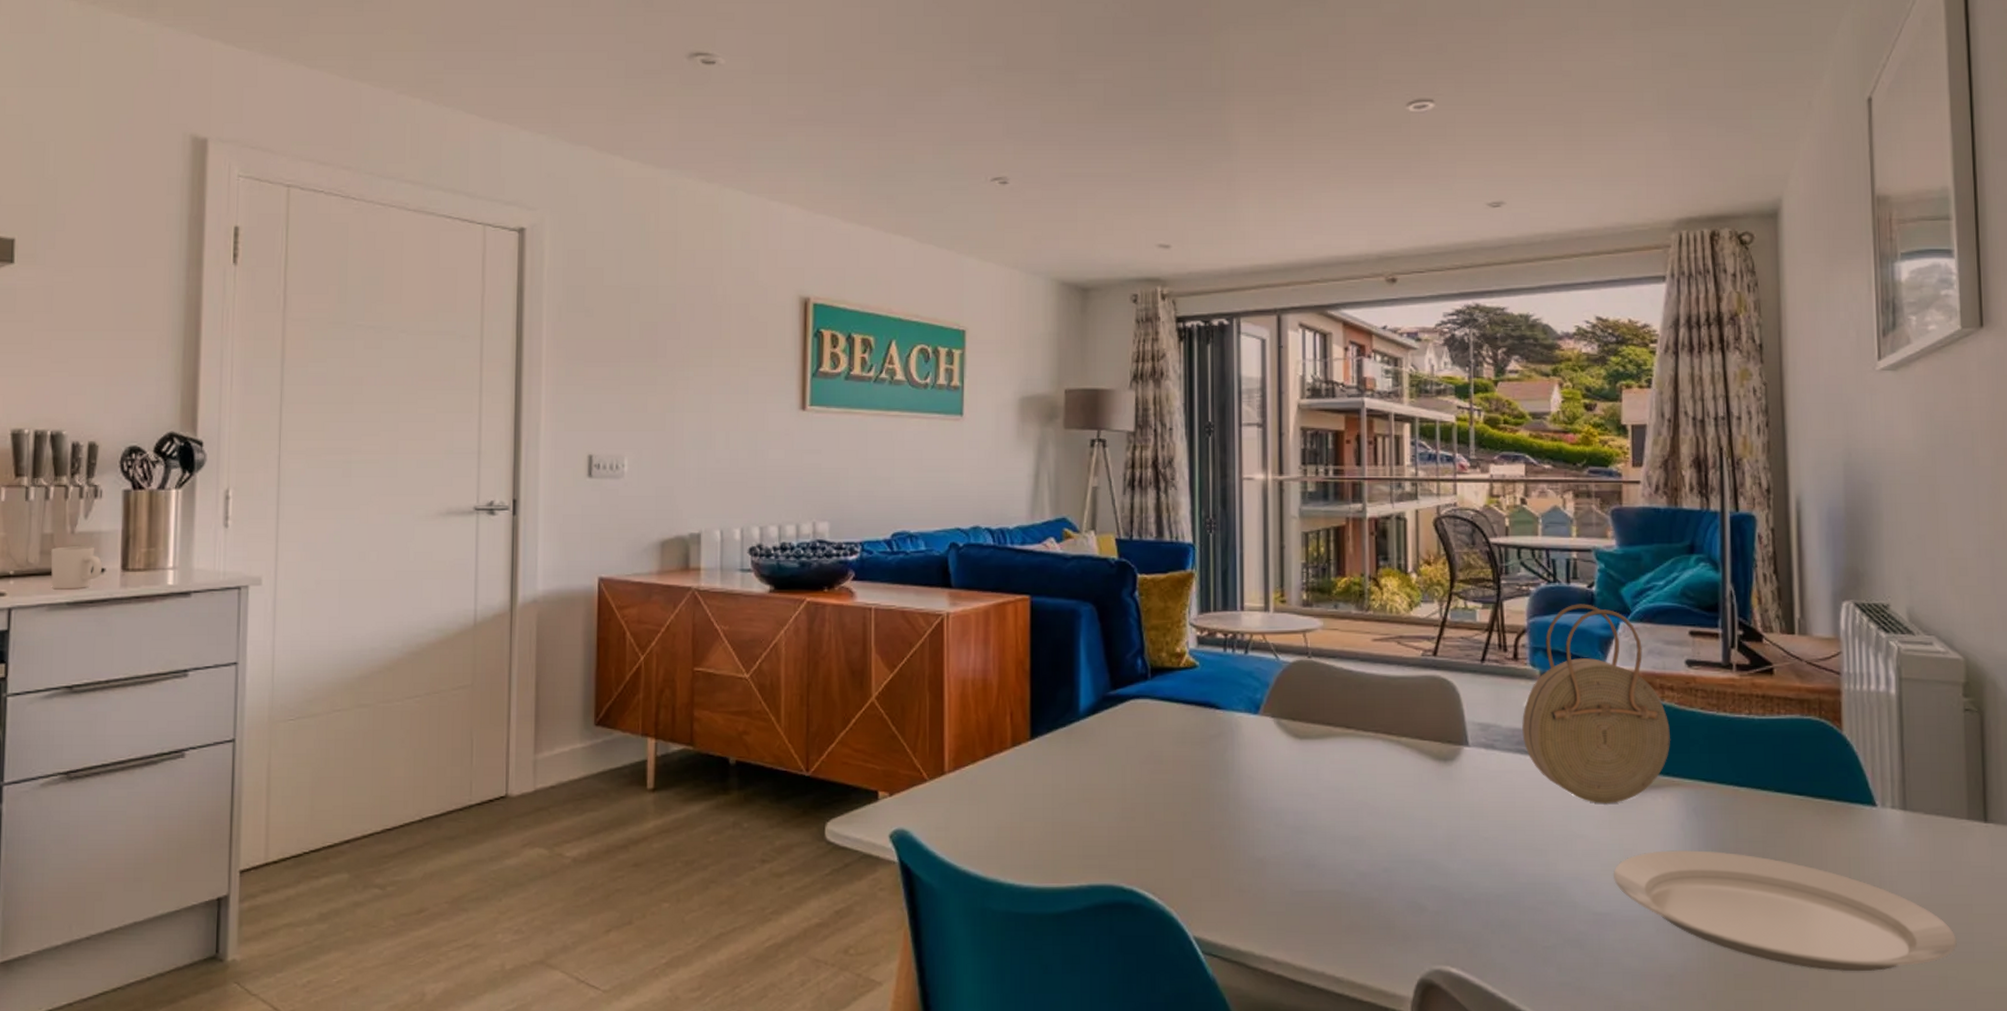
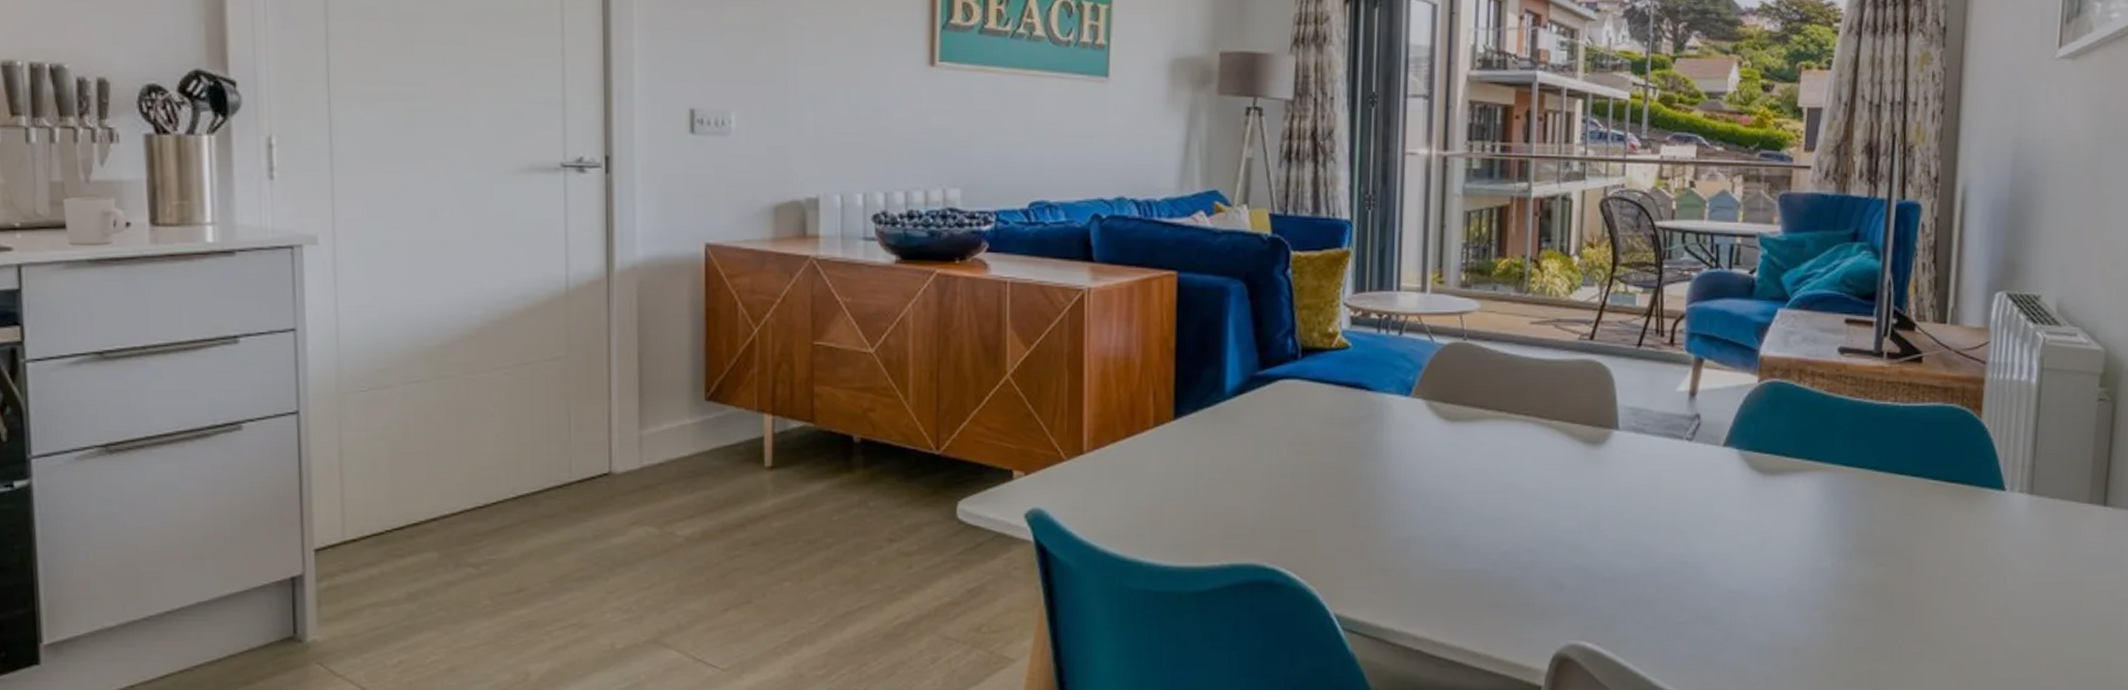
handbag: present [1522,604,1671,803] -> none [1672,290,1817,487]
plate: present [1614,849,1957,971] -> none [1750,531,2065,644]

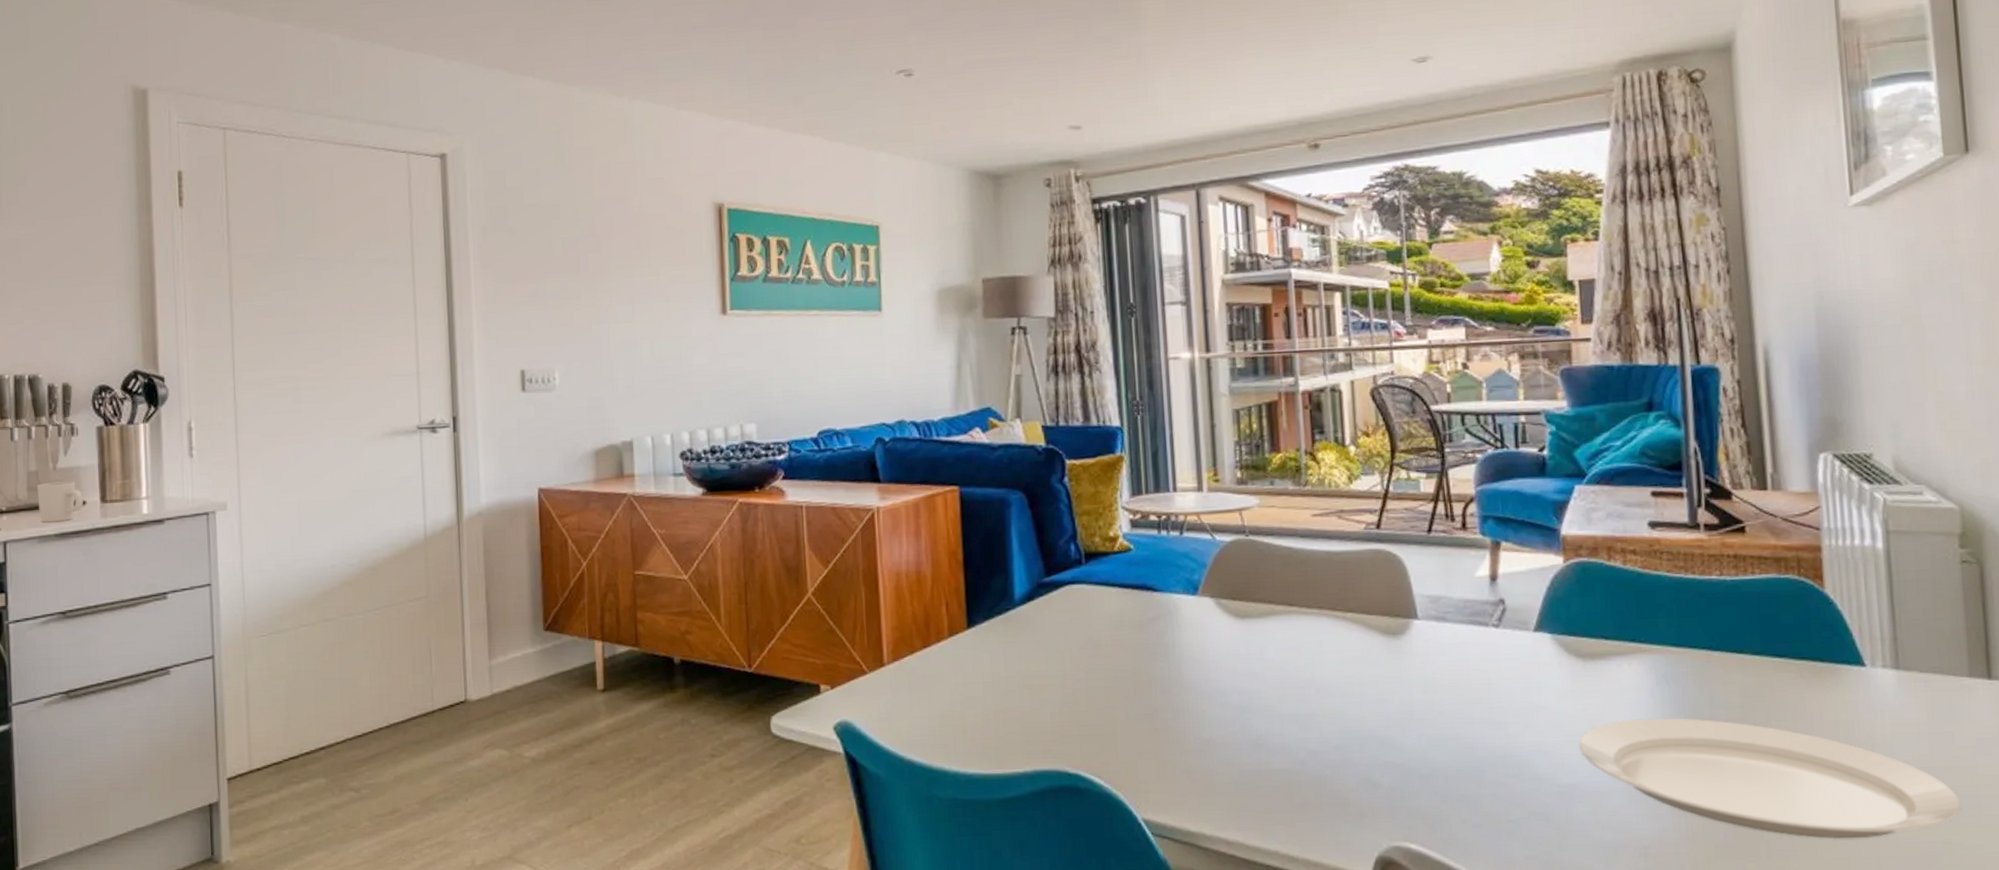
plate: none [1750,531,2065,644] -> present [1579,717,1962,839]

